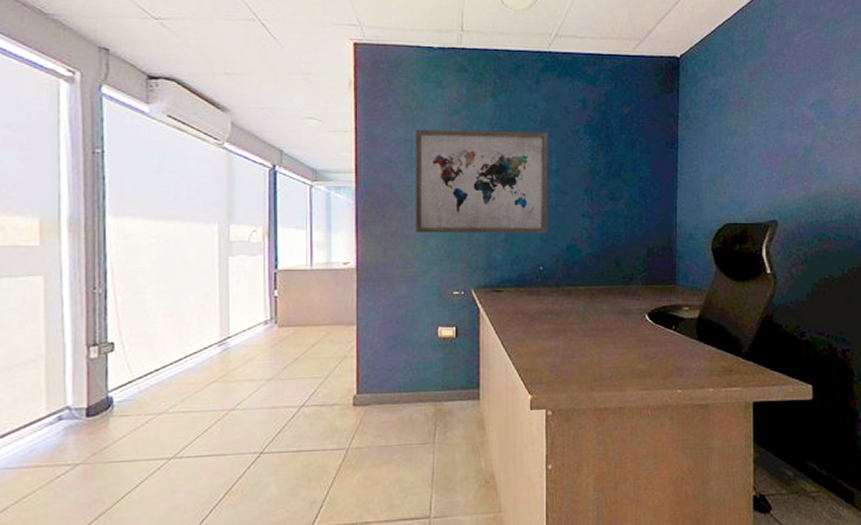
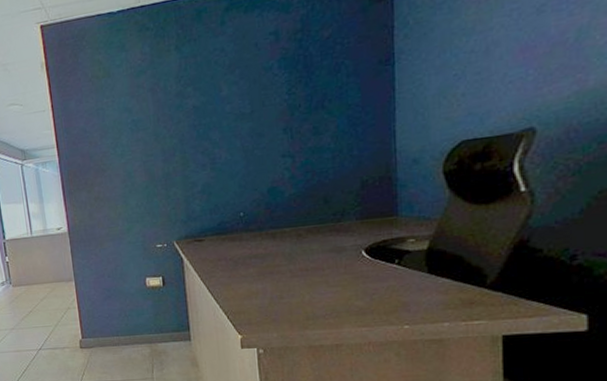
wall art: present [416,129,548,233] -> none [105,75,245,195]

